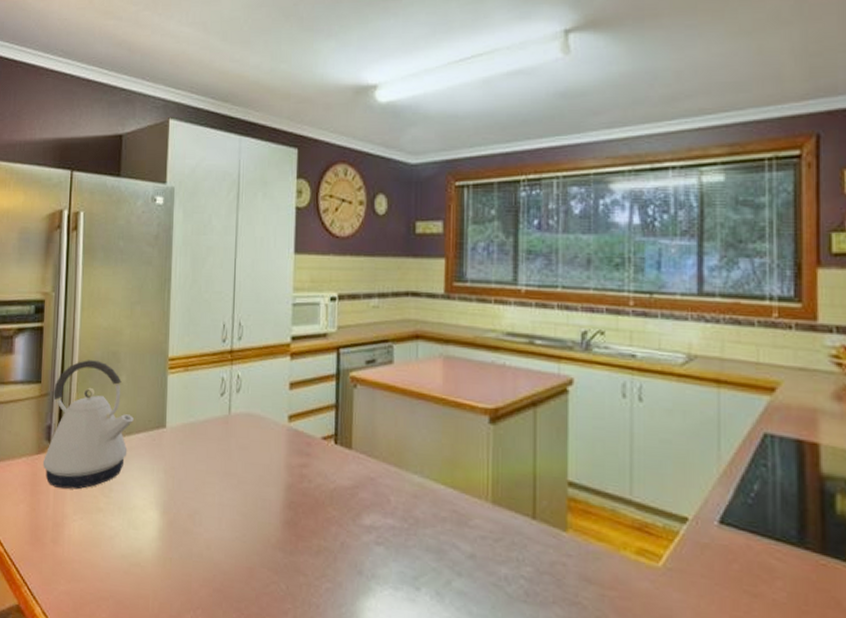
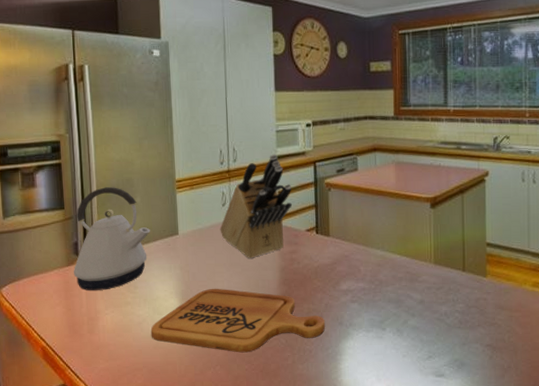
cutting board: none [122,502,340,596] -> present [150,288,326,353]
knife block: none [215,333,308,469] -> present [220,154,292,258]

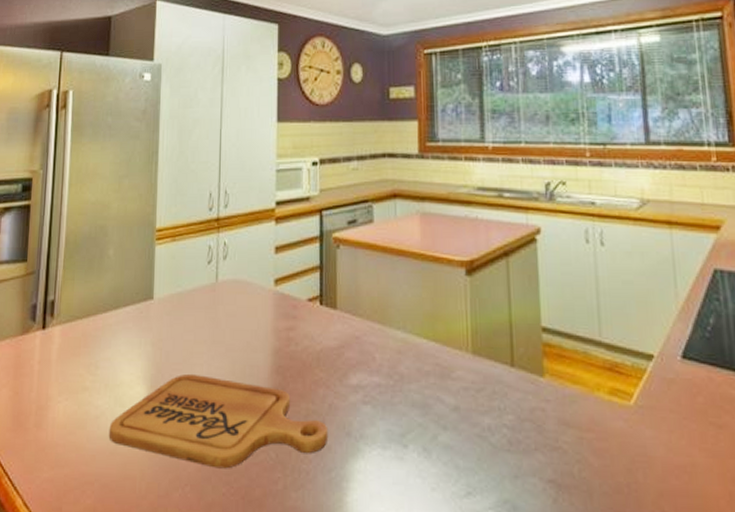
kettle: present [73,187,150,290] -> none [27,236,121,369]
knife block: present [220,154,292,258] -> none [202,199,292,335]

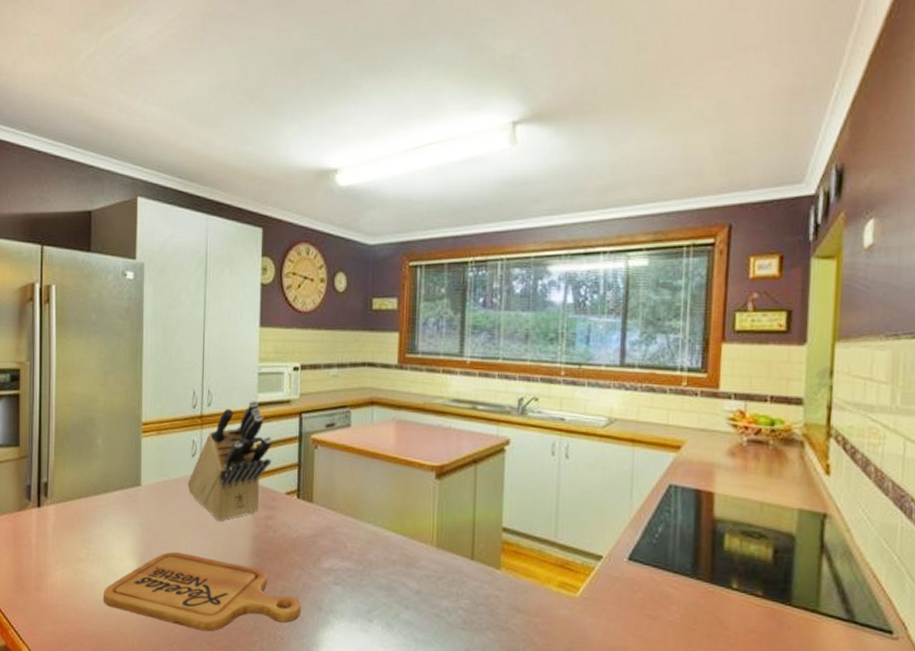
knife block: none [202,199,292,335] -> present [187,400,273,521]

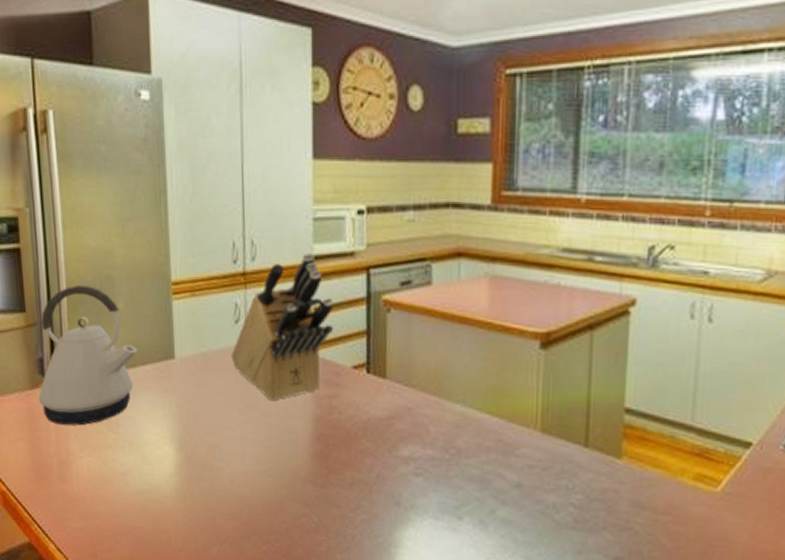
kettle: none [24,425,110,543] -> present [38,285,137,426]
cutting board: present [103,551,302,632] -> none [138,436,376,529]

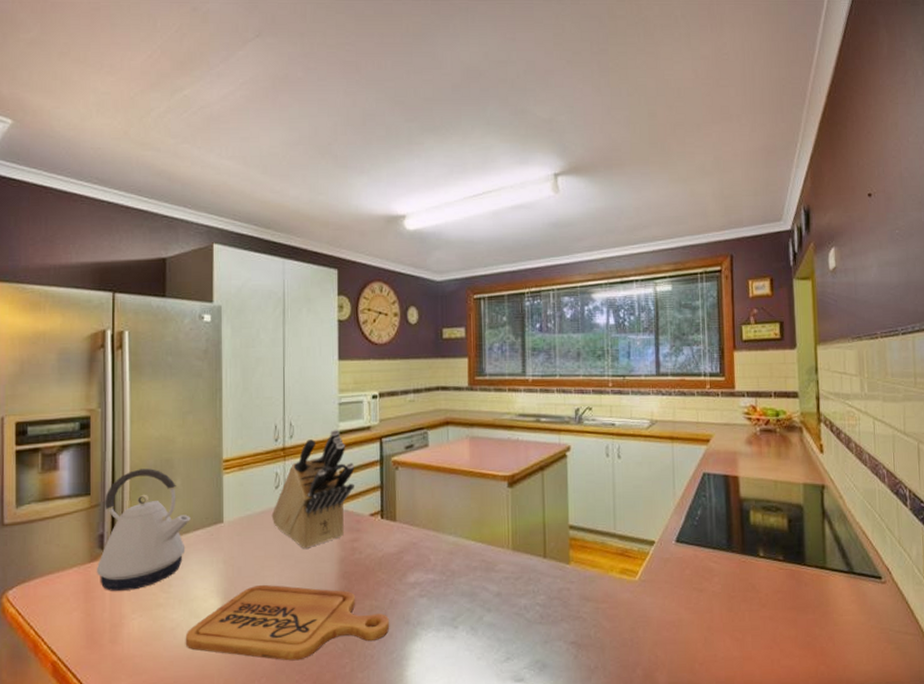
cutting board: none [138,436,376,529] -> present [185,584,390,661]

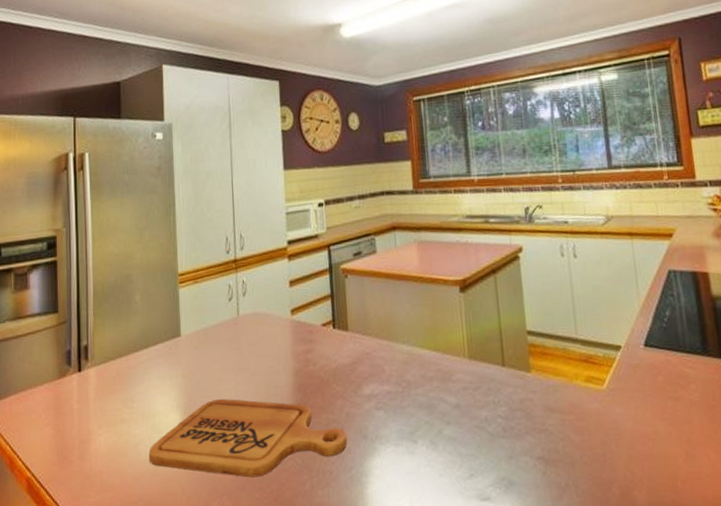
kettle: present [96,468,191,591] -> none [64,285,150,407]
knife block: present [271,429,355,549] -> none [226,239,305,361]

